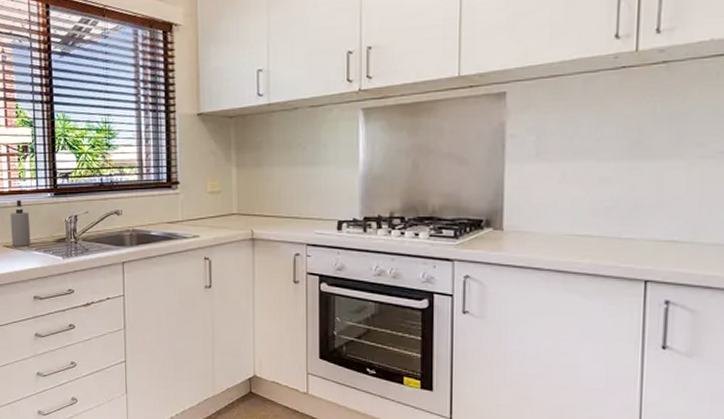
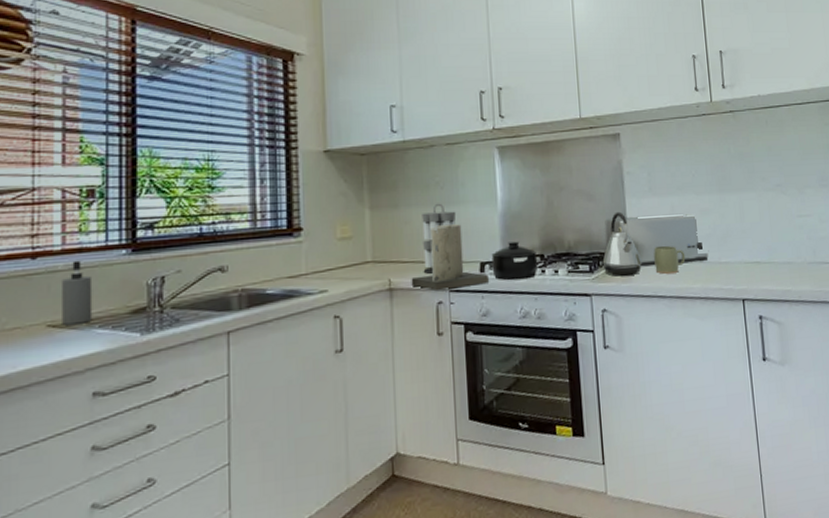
paper towel roll: none [271,184,345,244] -> present [411,224,488,292]
spice rack: none [283,163,317,228] -> present [422,203,457,274]
saucepan: none [349,203,398,240] -> present [491,241,537,281]
kettle: none [470,177,518,244] -> present [602,211,643,277]
toaster: none [476,183,605,236] -> present [605,214,709,267]
mug: none [533,215,574,245] -> present [653,245,686,274]

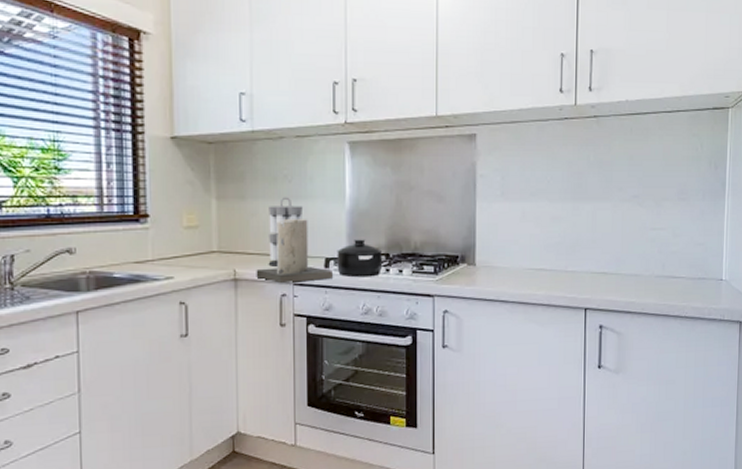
kettle: present [602,211,643,277] -> none [447,215,488,279]
toaster: present [605,214,709,267] -> none [453,221,555,271]
mug: present [653,245,686,274] -> none [500,251,532,279]

